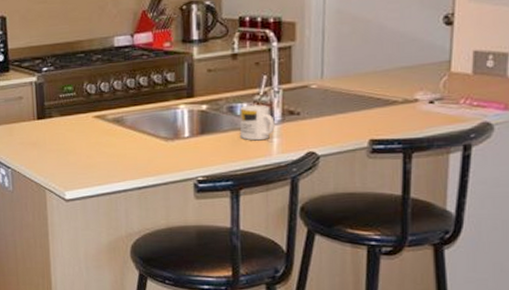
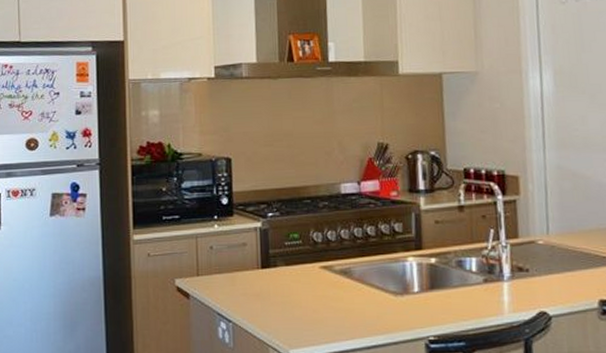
mug: present [239,105,275,141] -> none [469,260,505,298]

